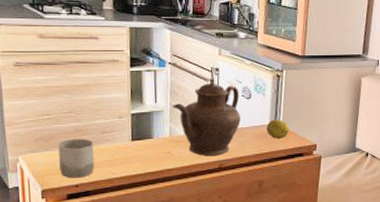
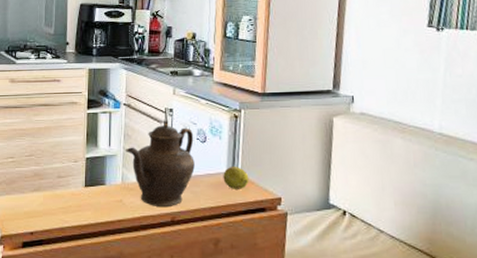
cup: present [58,138,94,178] -> none [18,183,50,225]

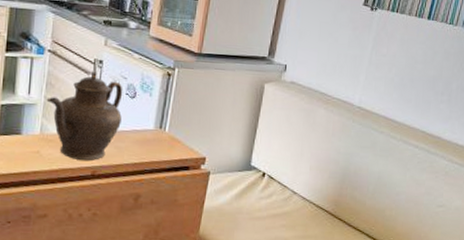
fruit: present [223,167,249,189] -> none [149,124,176,147]

